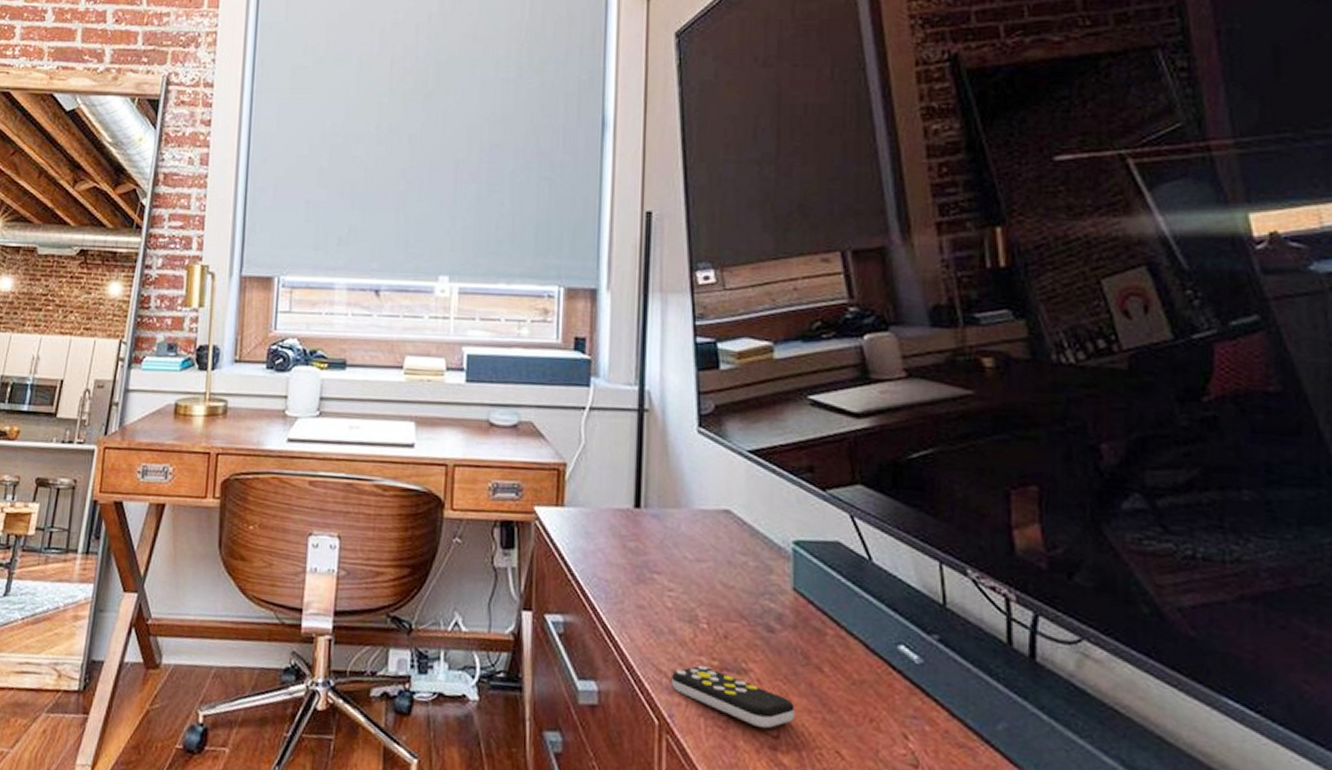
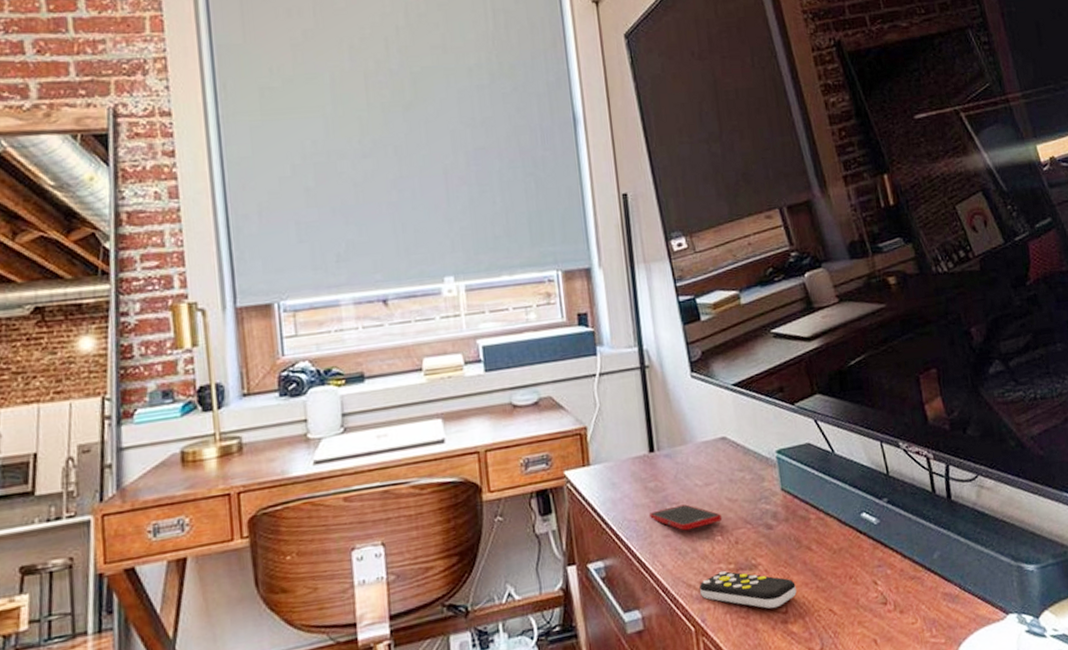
cell phone: none [623,575,712,608] -> present [648,504,723,531]

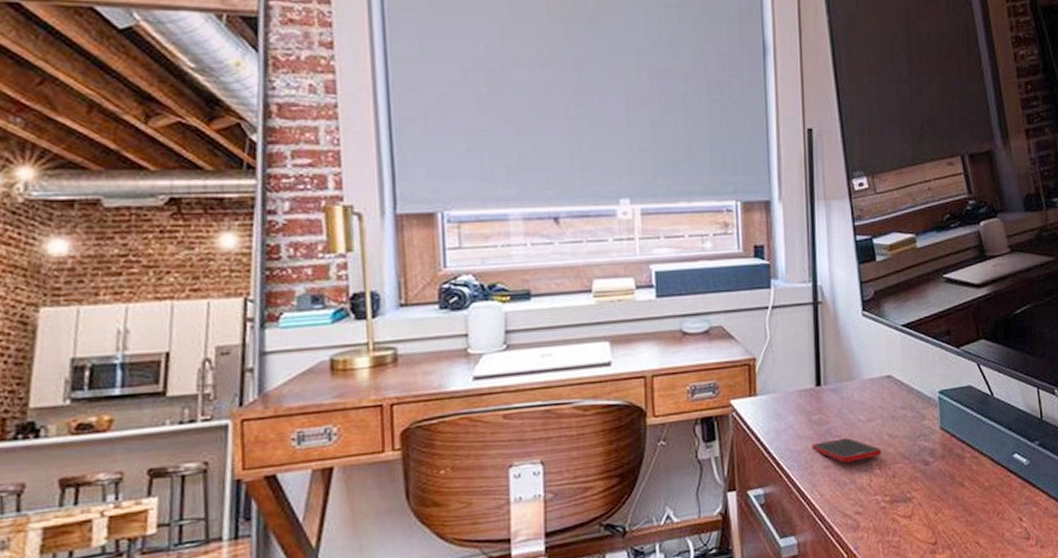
remote control: present [699,570,797,609] -> none [855,502,947,540]

